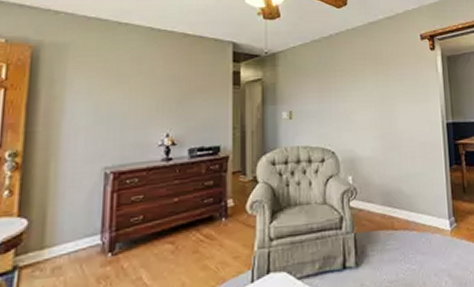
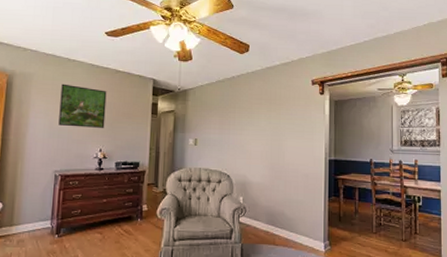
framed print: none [107,54,173,109] -> present [58,83,107,128]

